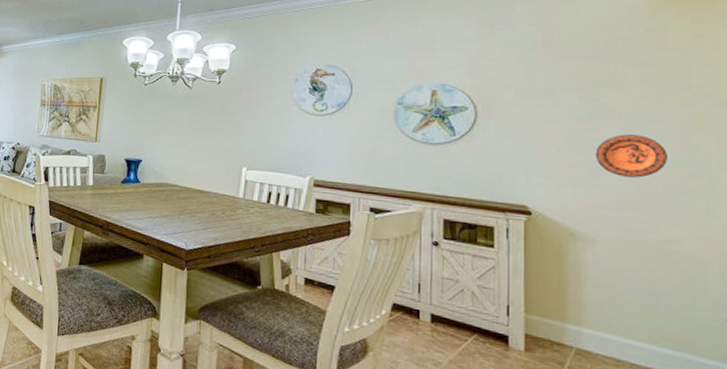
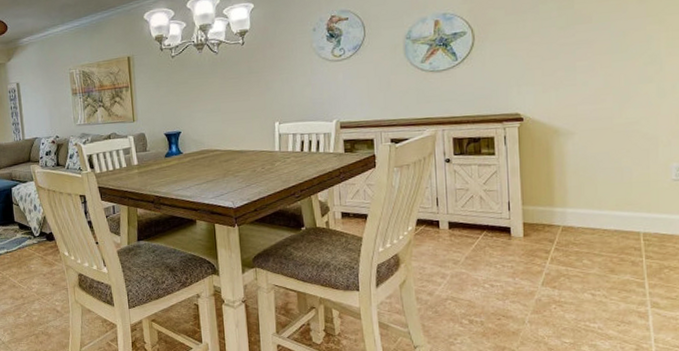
decorative plate: present [595,134,667,178] -> none [571,34,628,74]

